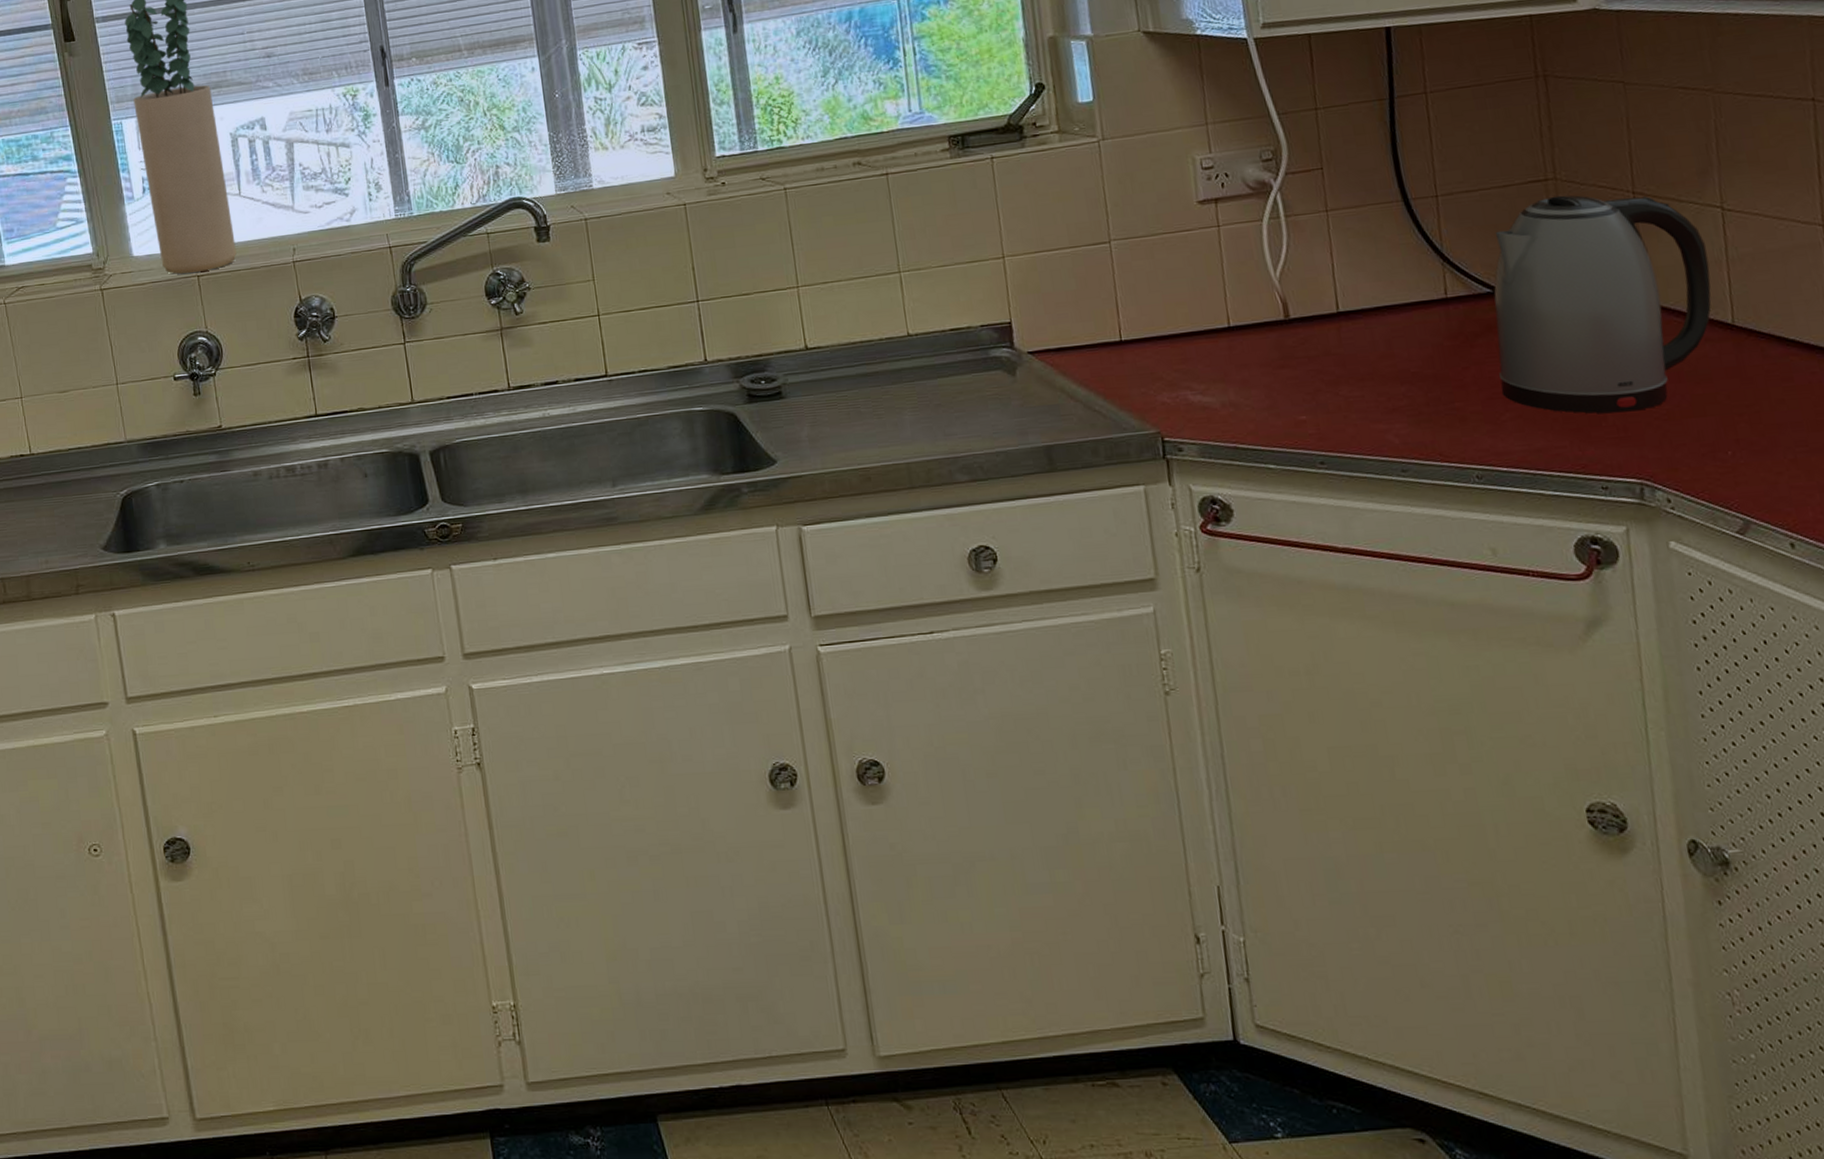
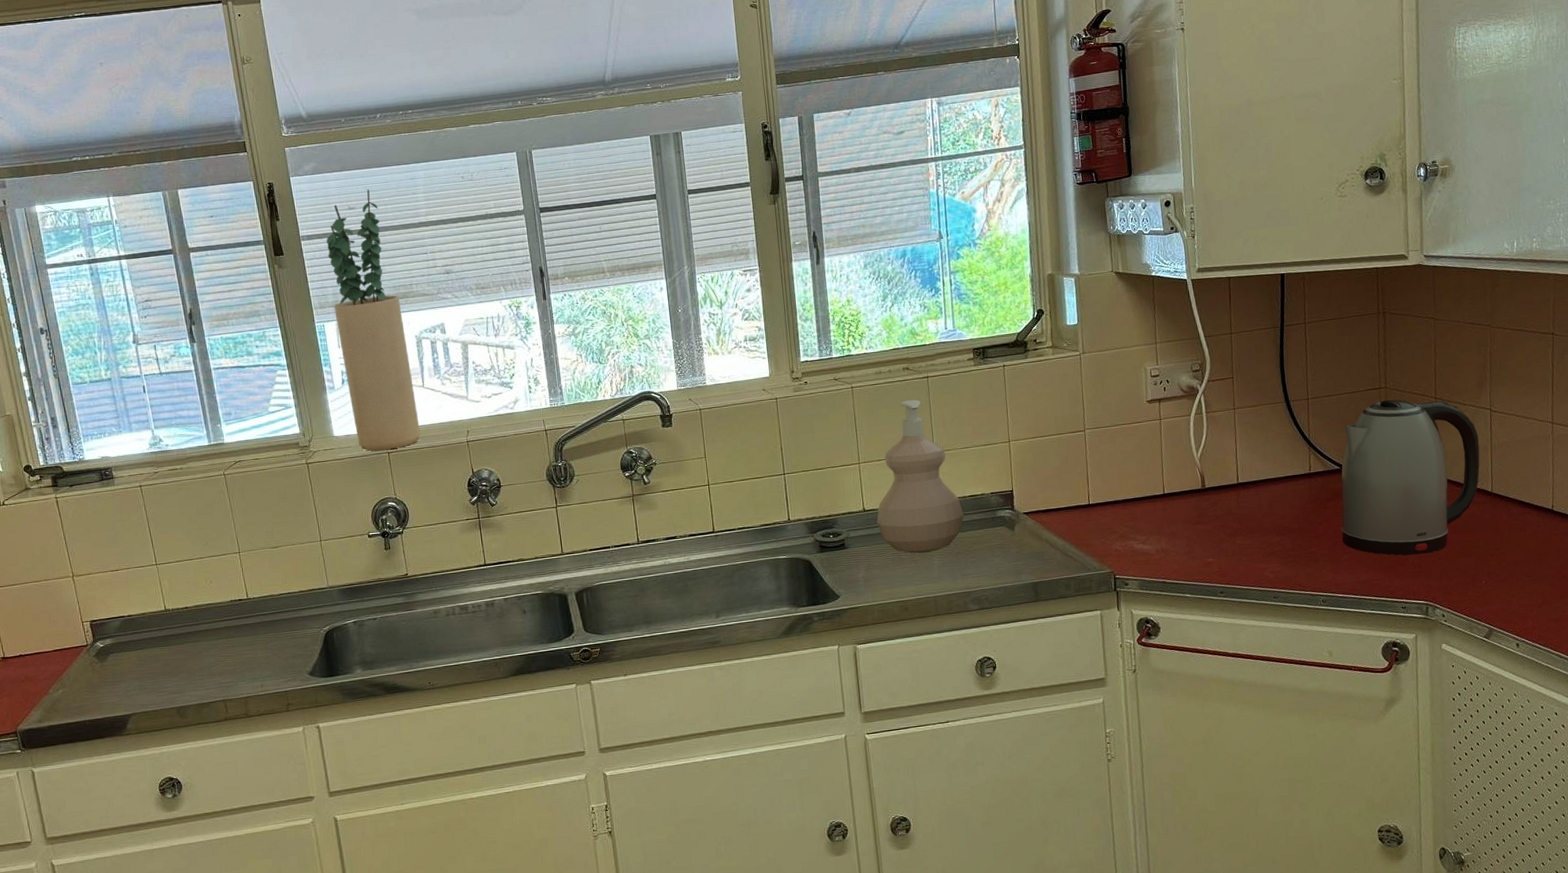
soap bottle: none [823,203,944,405] -> present [876,399,964,553]

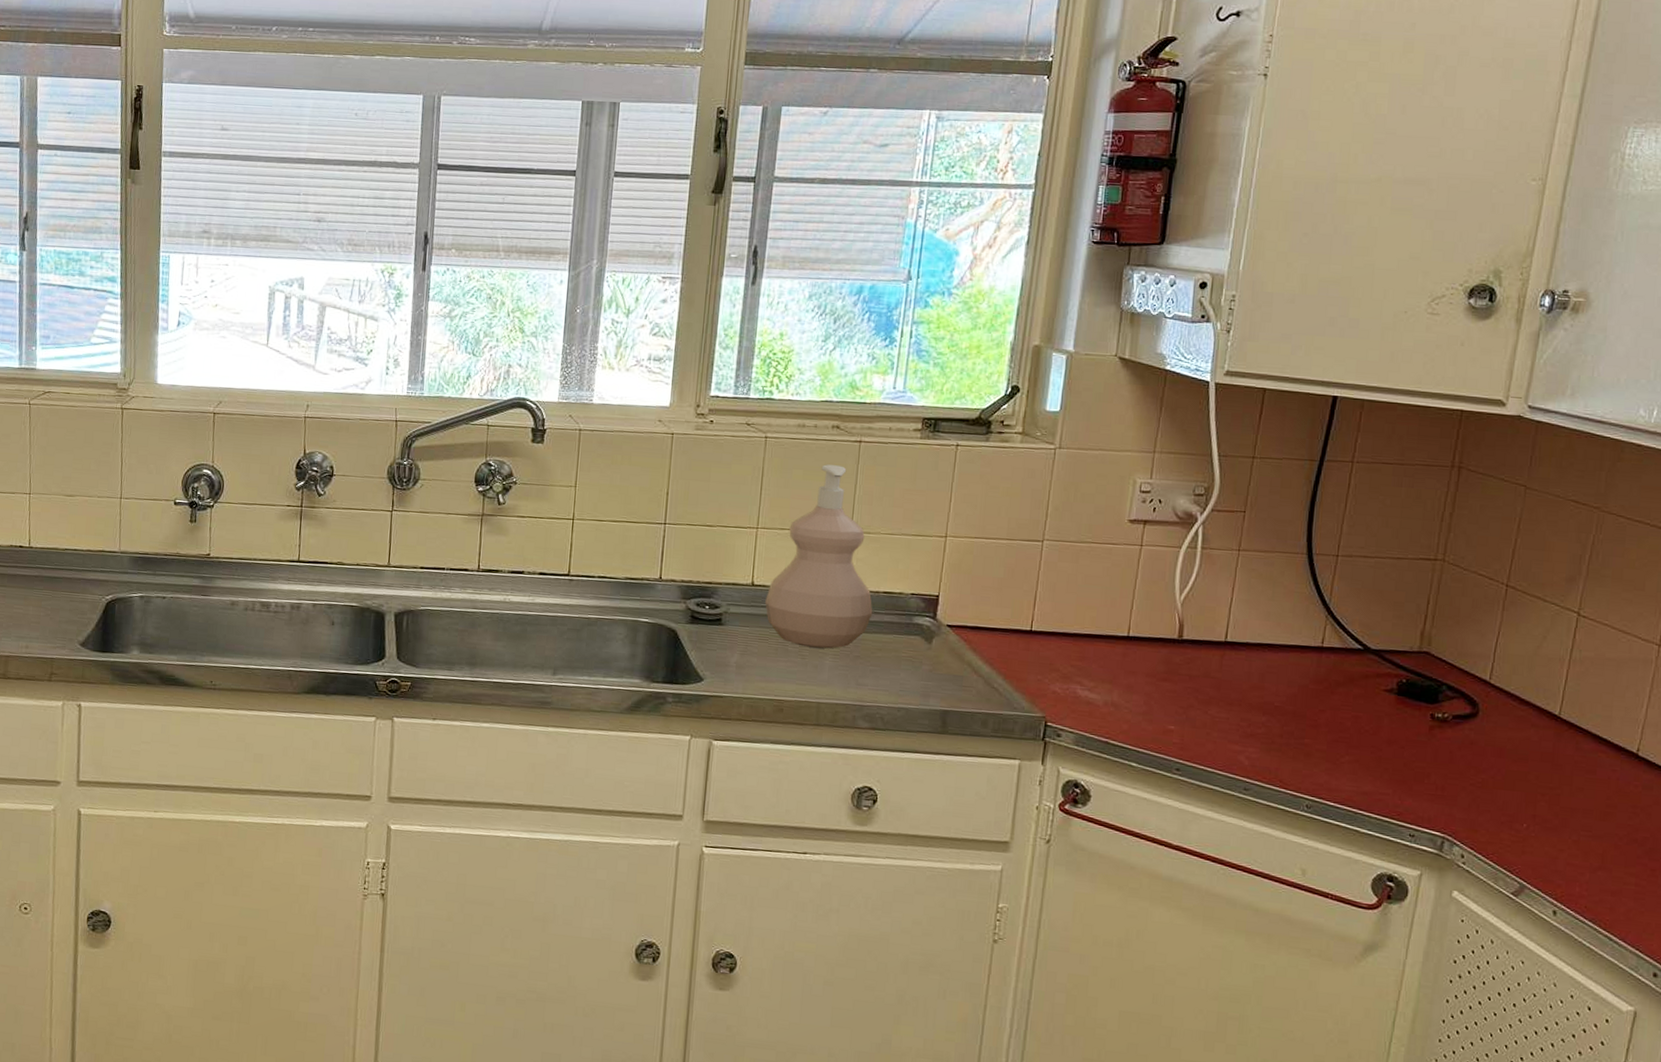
vase: present [326,189,421,451] -> none [182,110,259,410]
kettle: present [1341,399,1480,555] -> none [1347,575,1556,775]

